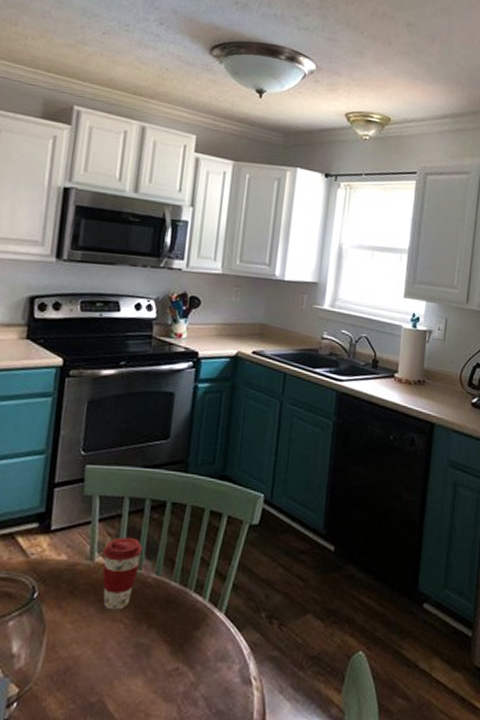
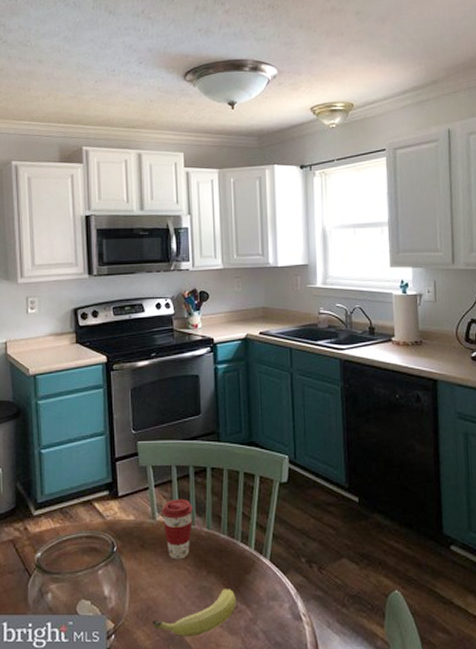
fruit: none [69,647,179,705] -> present [153,589,237,637]

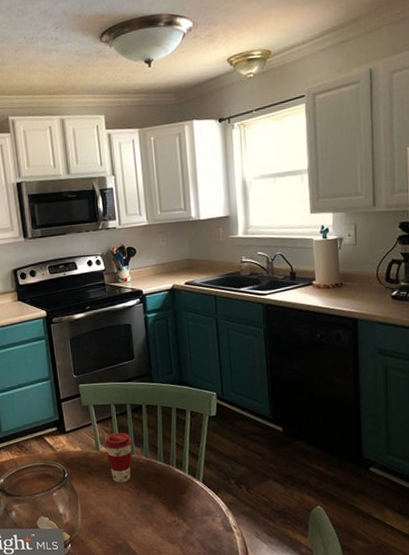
fruit: present [153,589,237,637] -> none [102,507,174,546]

